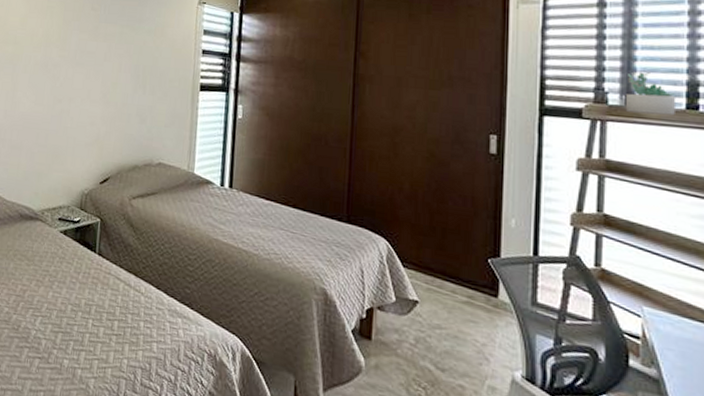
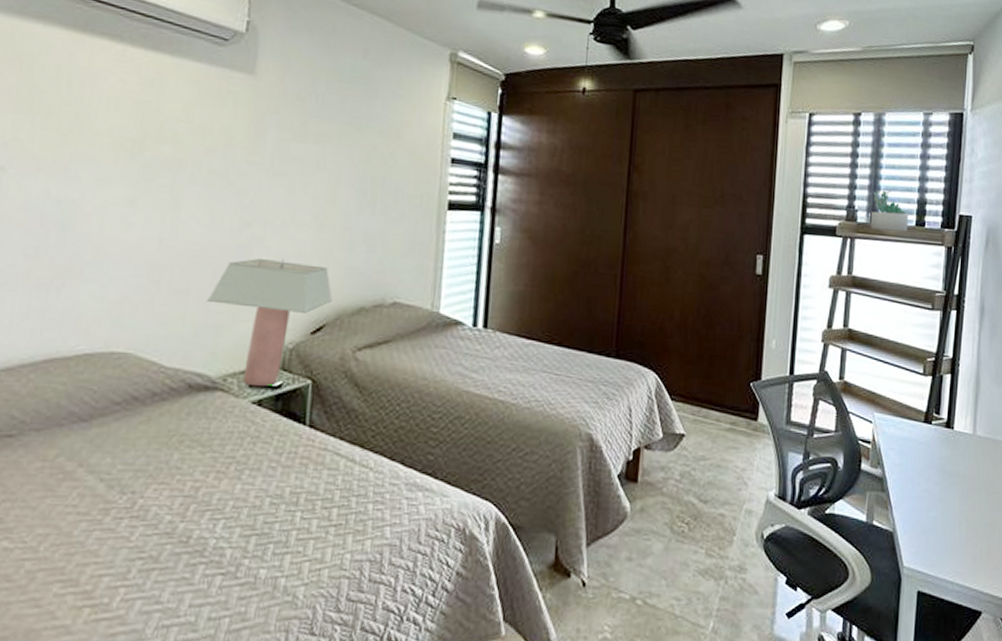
table lamp: none [32,126,116,221] -> present [207,259,333,387]

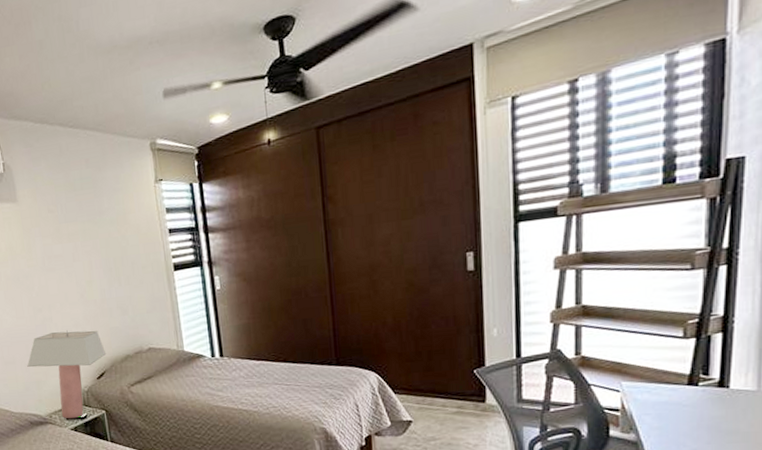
succulent plant: present [870,190,908,232] -> none [600,154,651,200]

